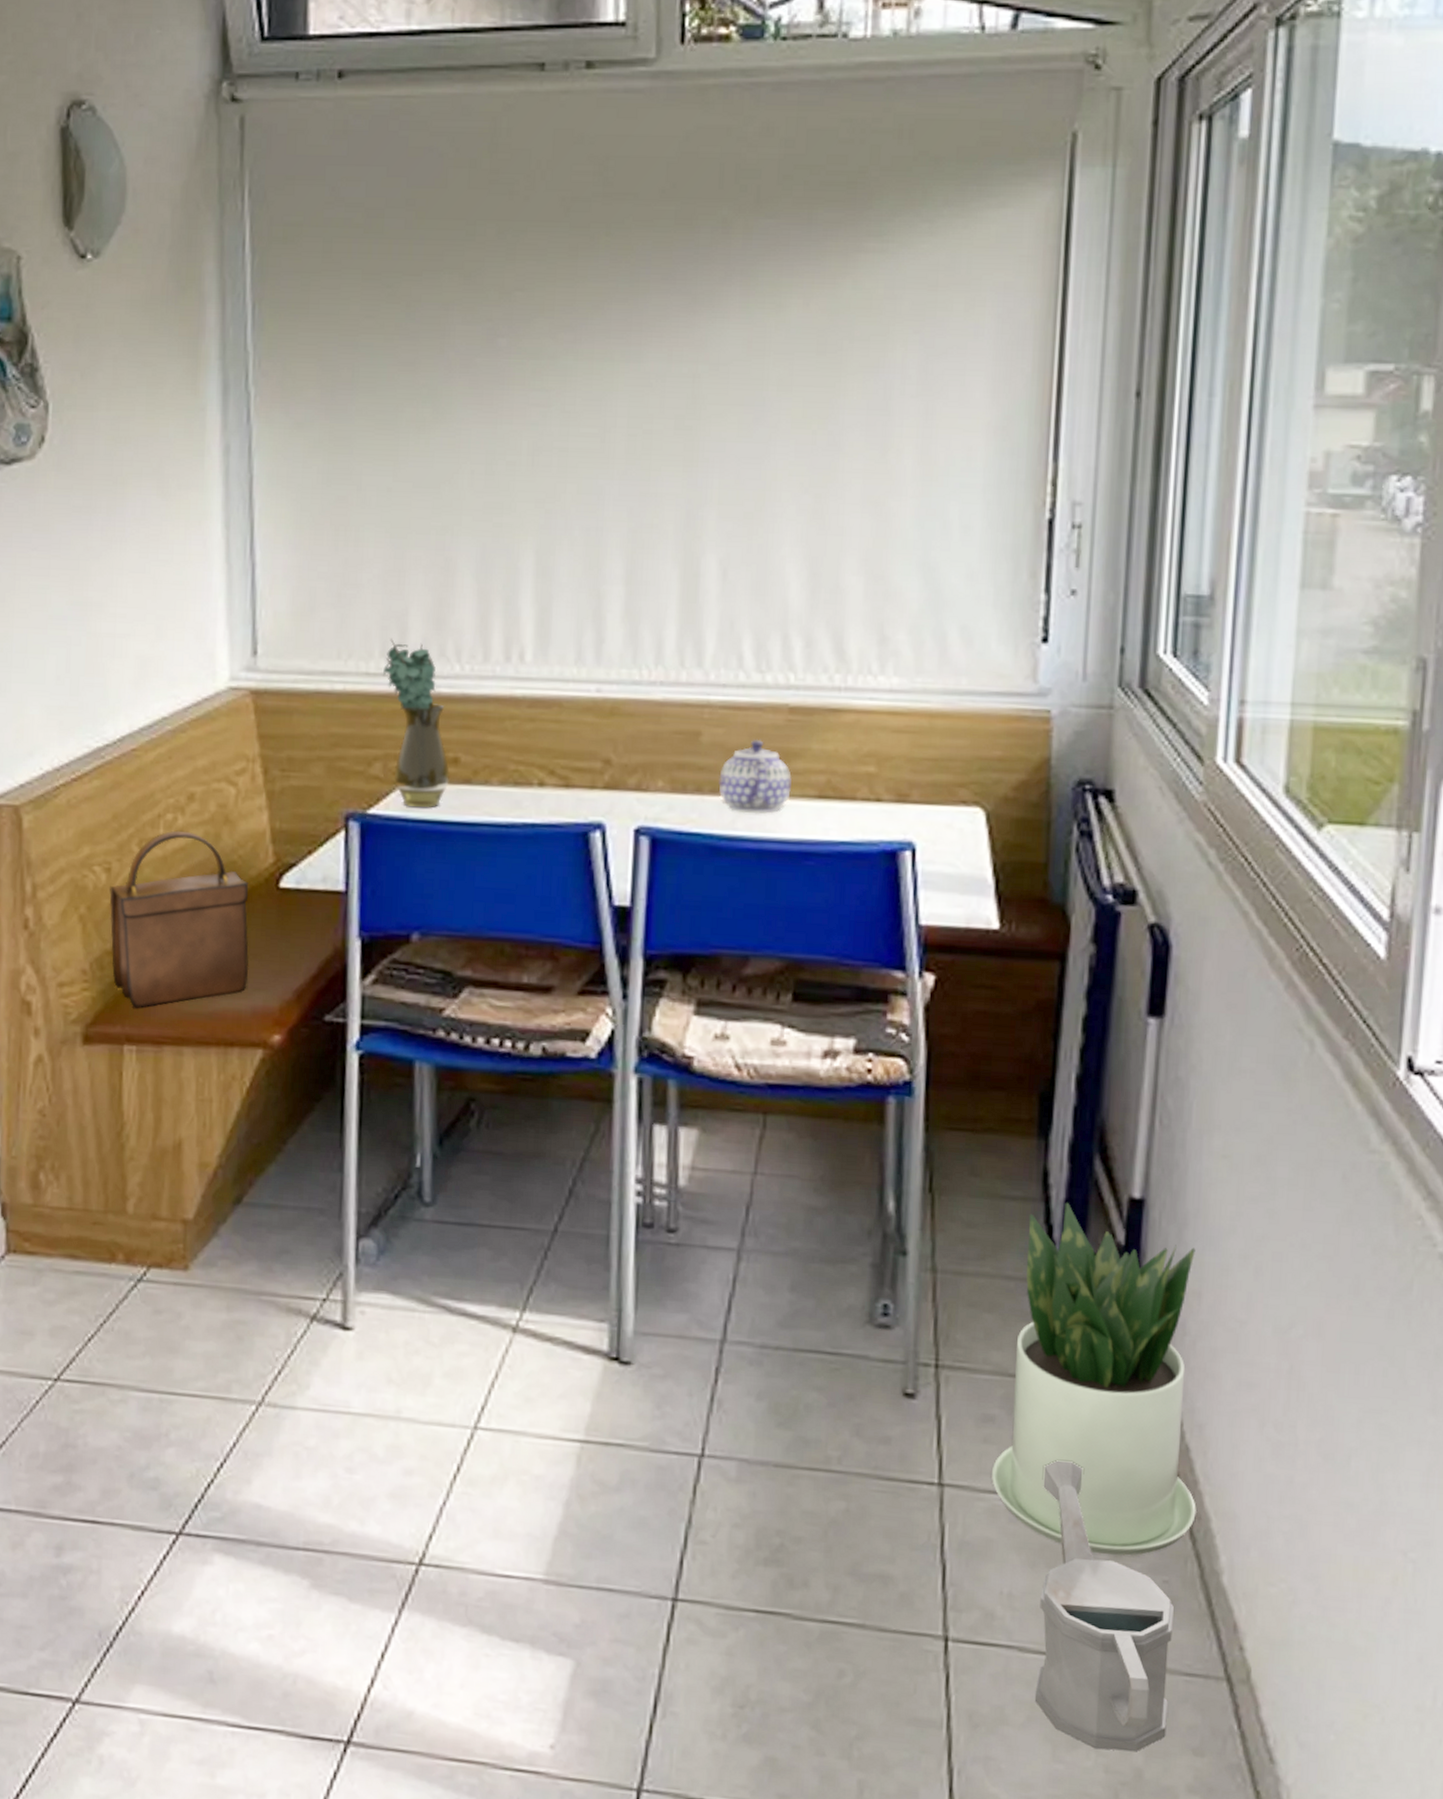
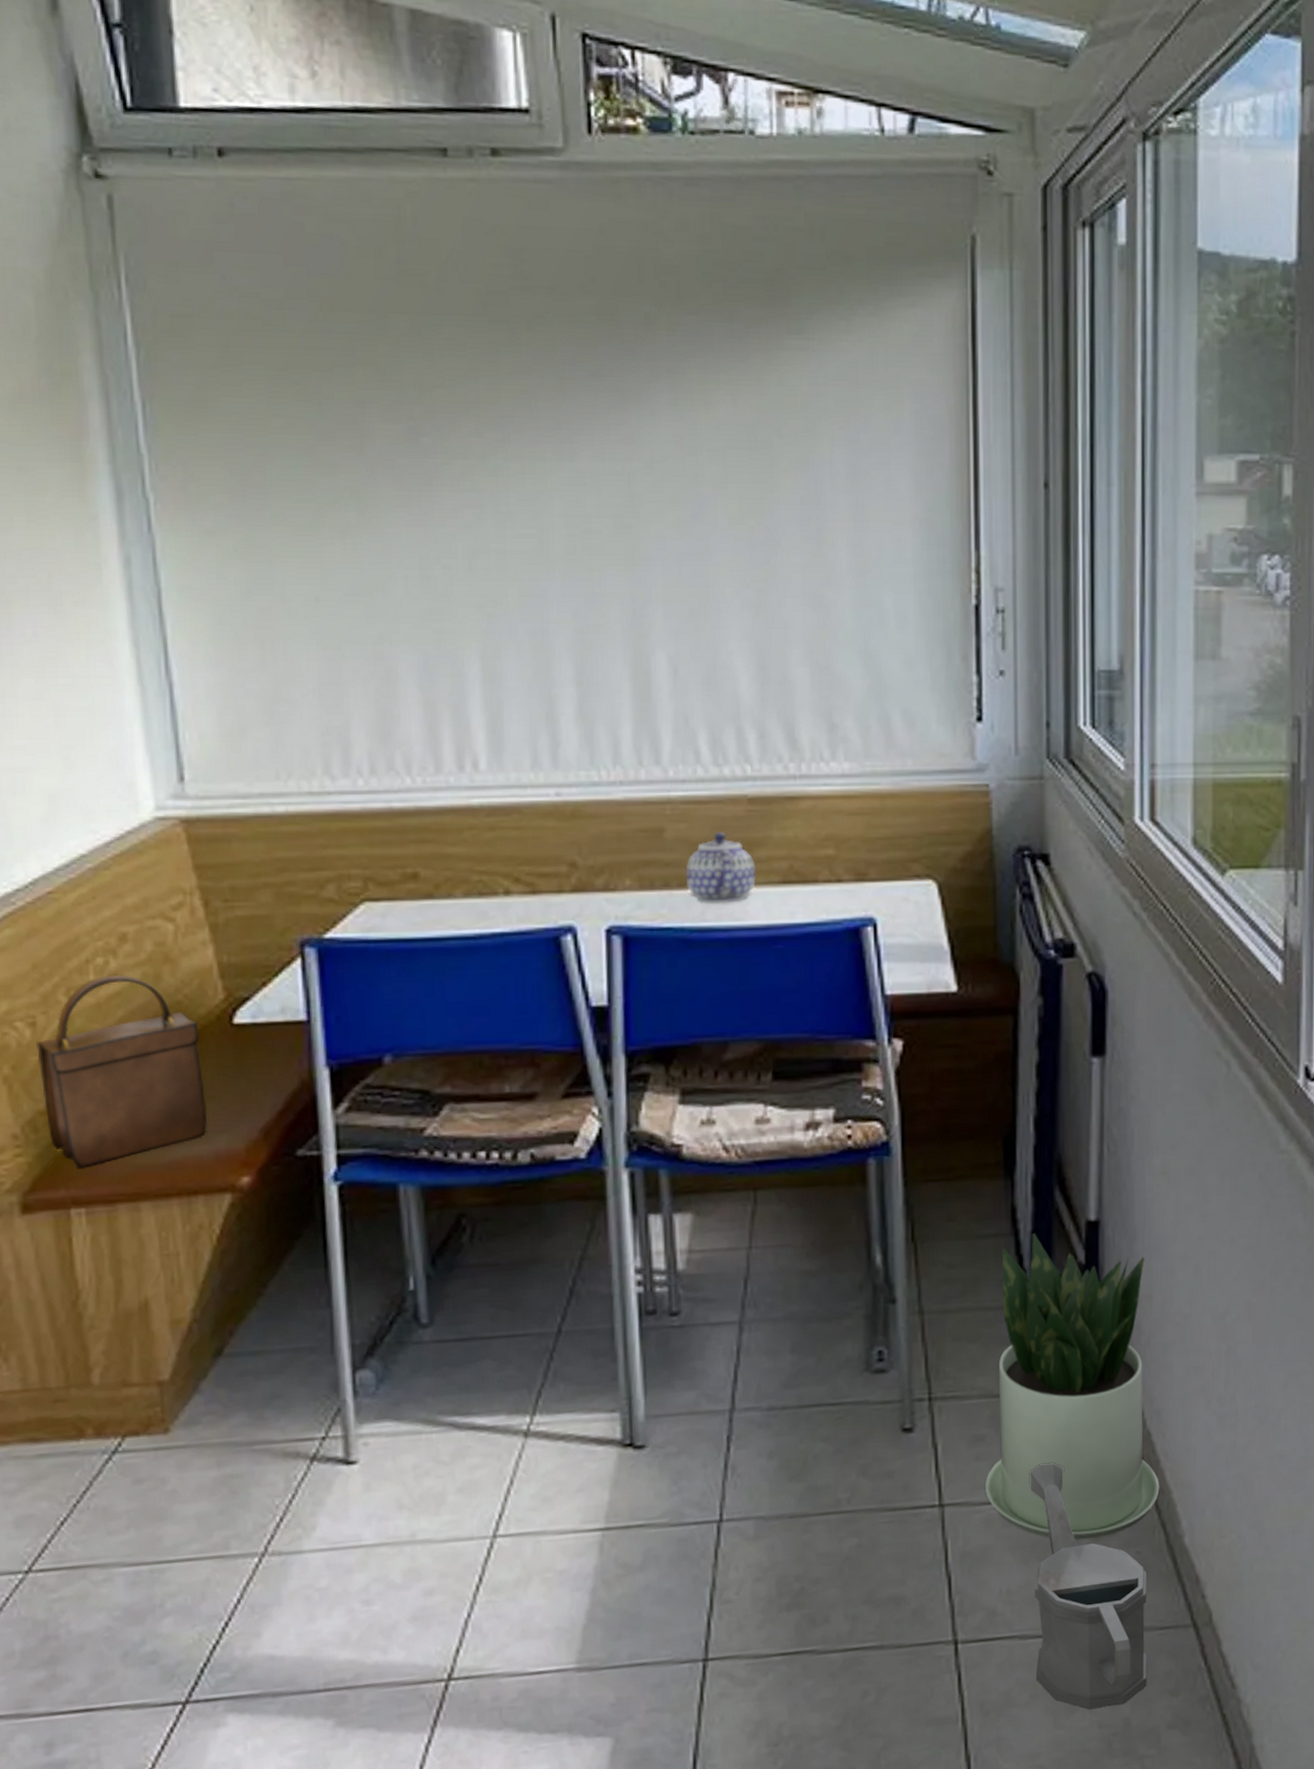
vase: present [383,639,450,807] -> none [328,755,410,927]

